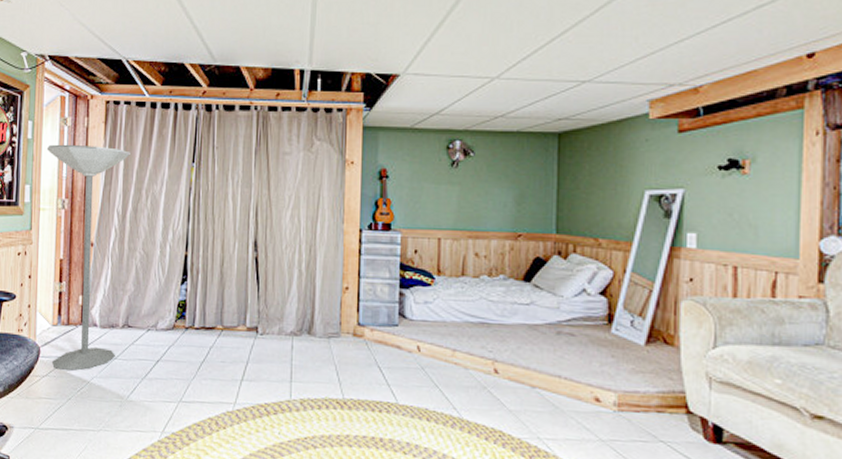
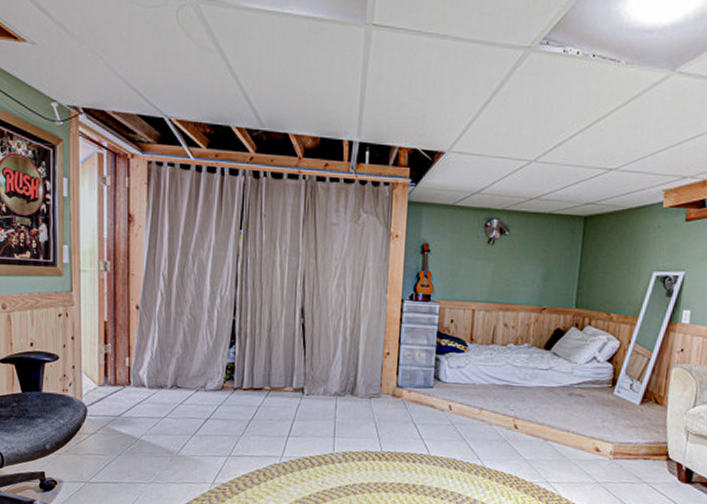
floor lamp: present [46,144,130,371] -> none [84,204,175,429]

